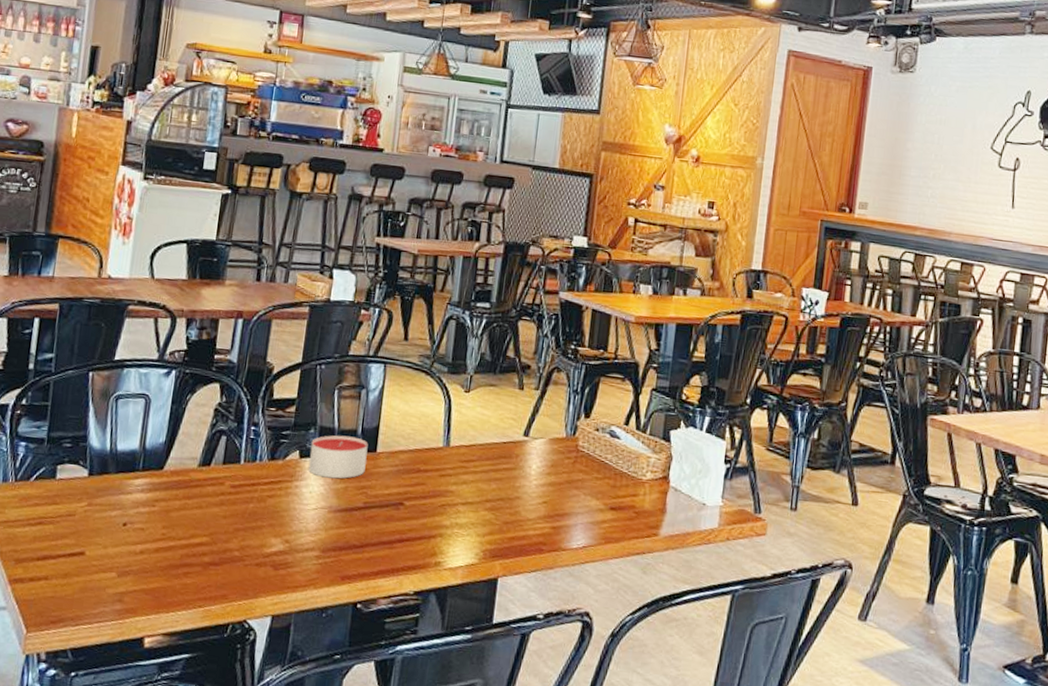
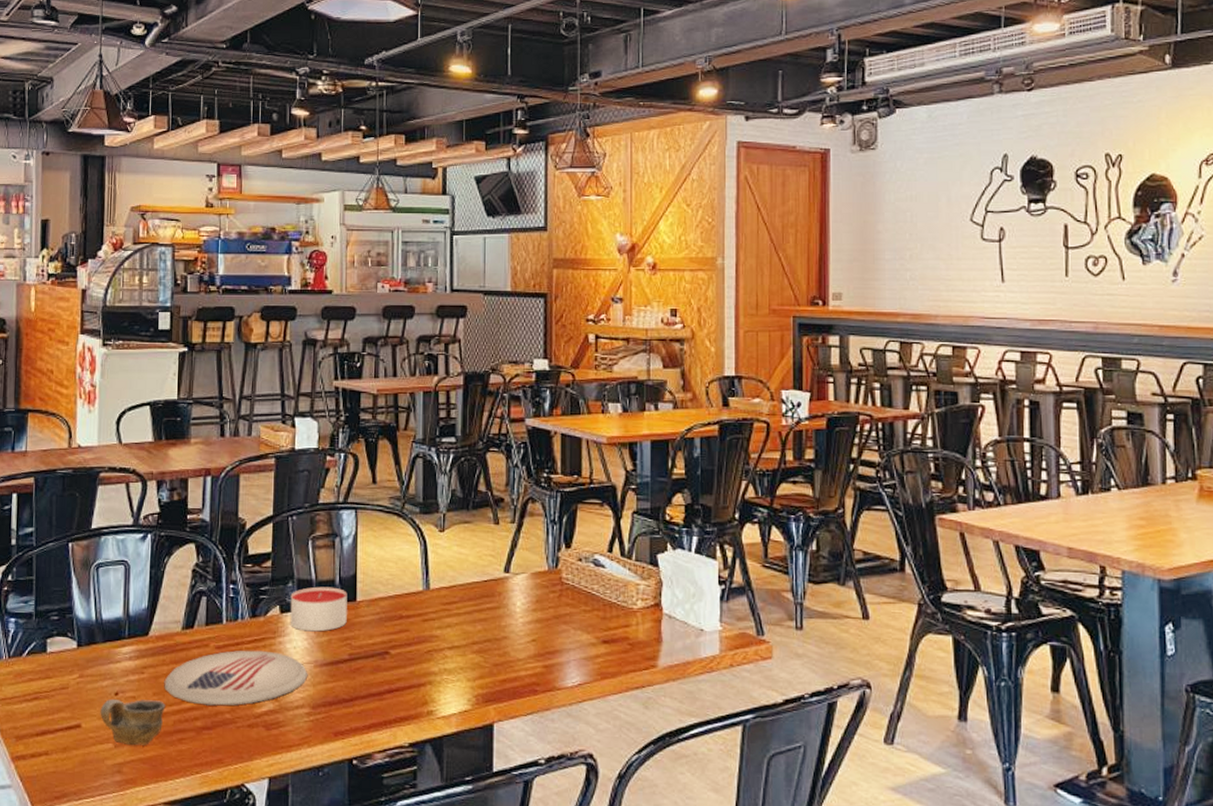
cup: none [105,529,174,577] -> present [100,698,166,746]
plate: none [174,491,321,545] -> present [164,650,308,706]

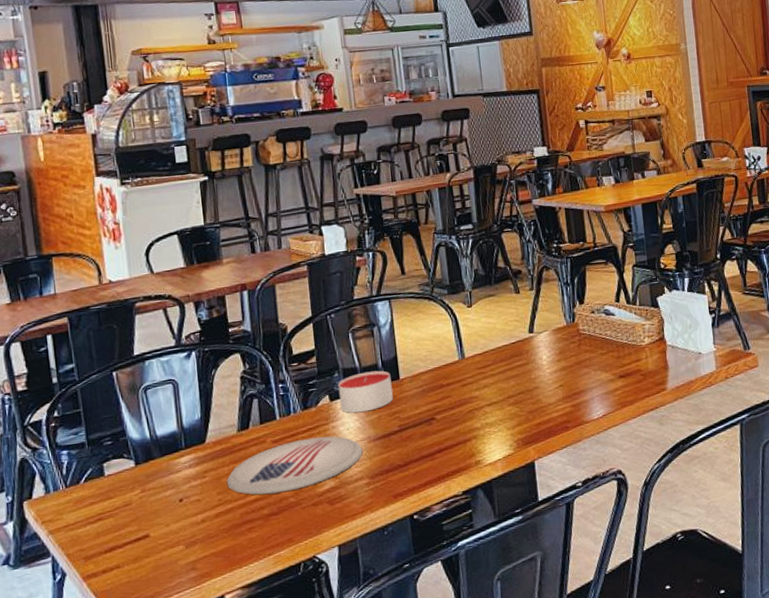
cup: present [100,698,166,746] -> none [166,498,231,544]

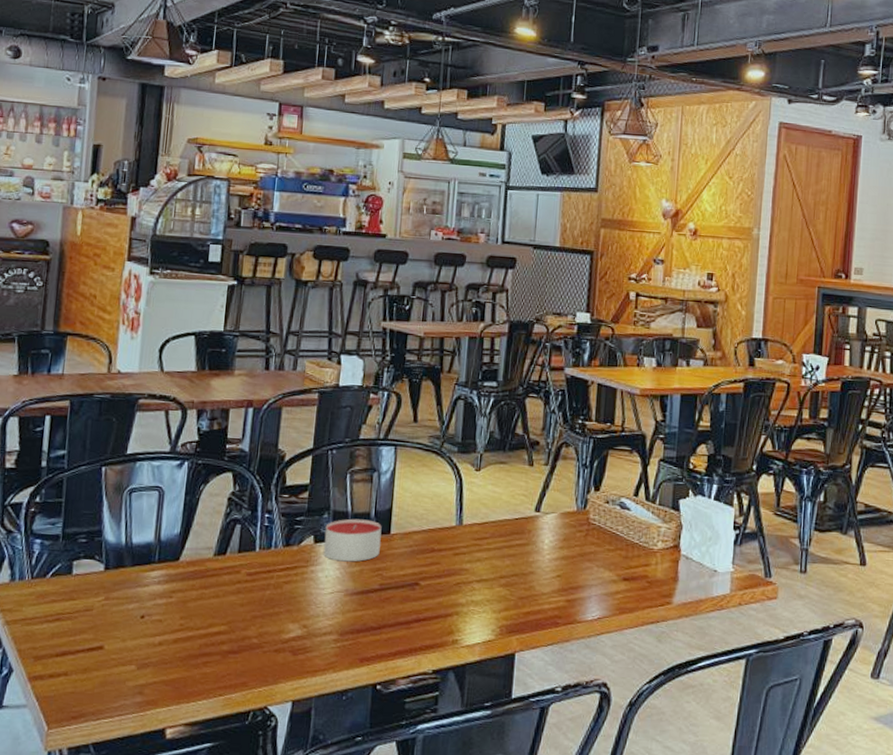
plate: present [226,436,363,496] -> none [192,577,338,632]

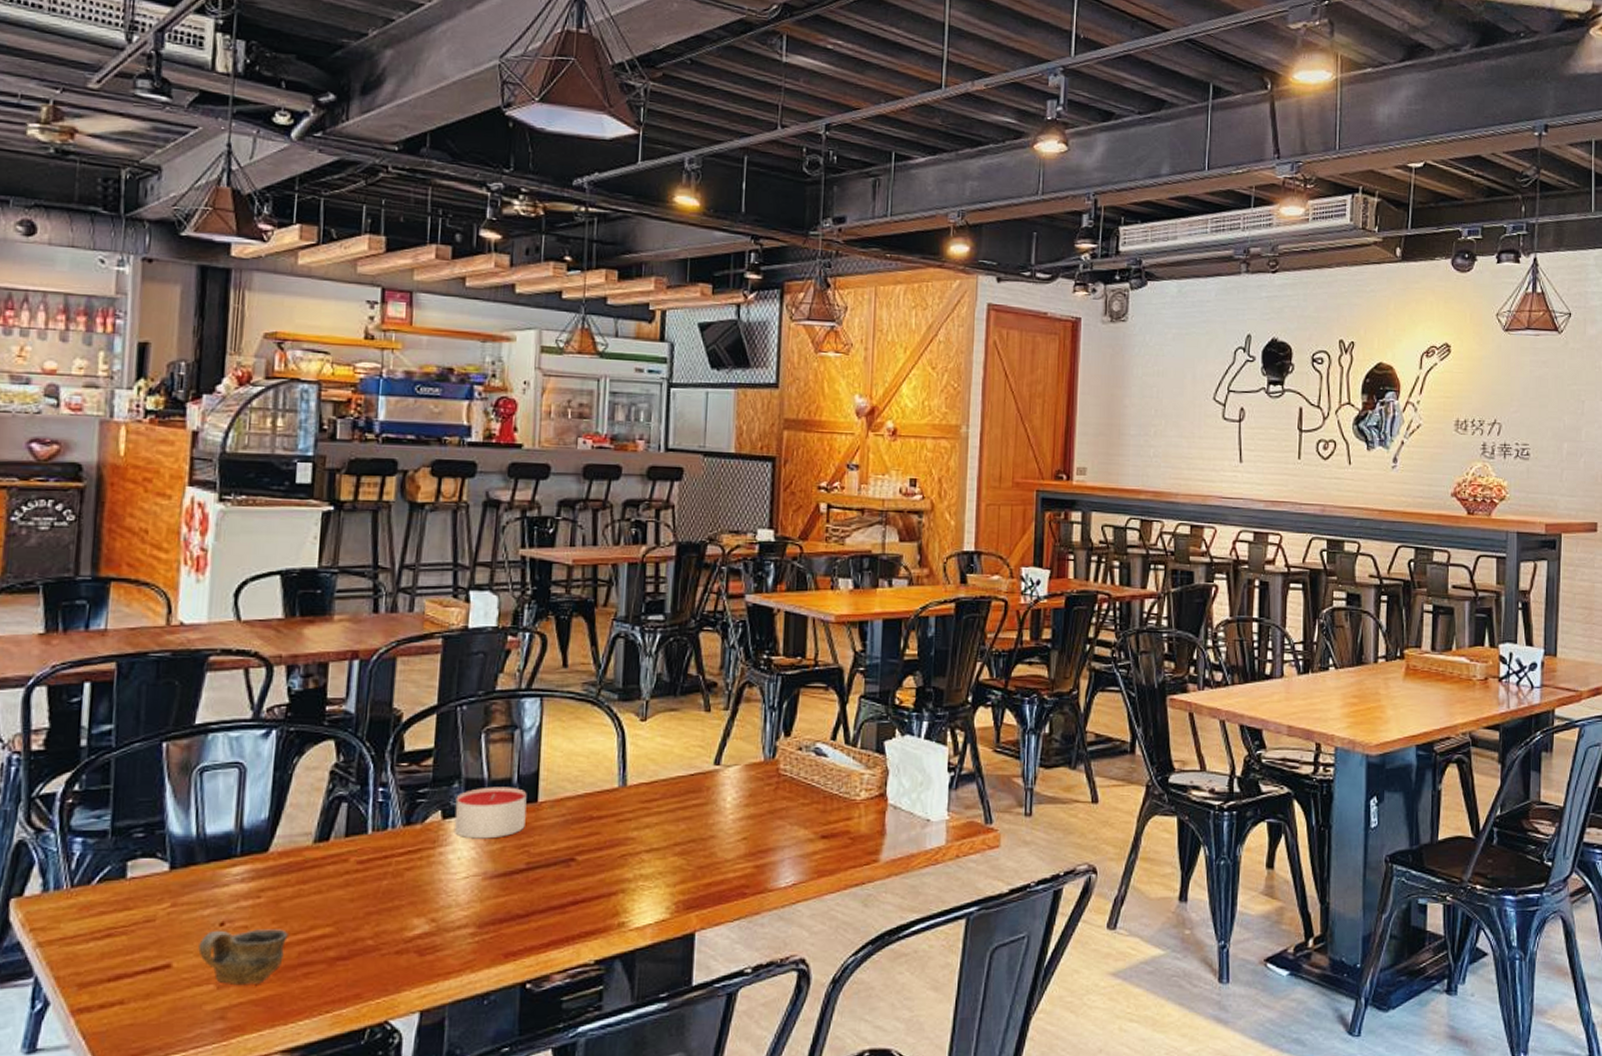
cup: none [124,621,192,668] -> present [198,929,288,986]

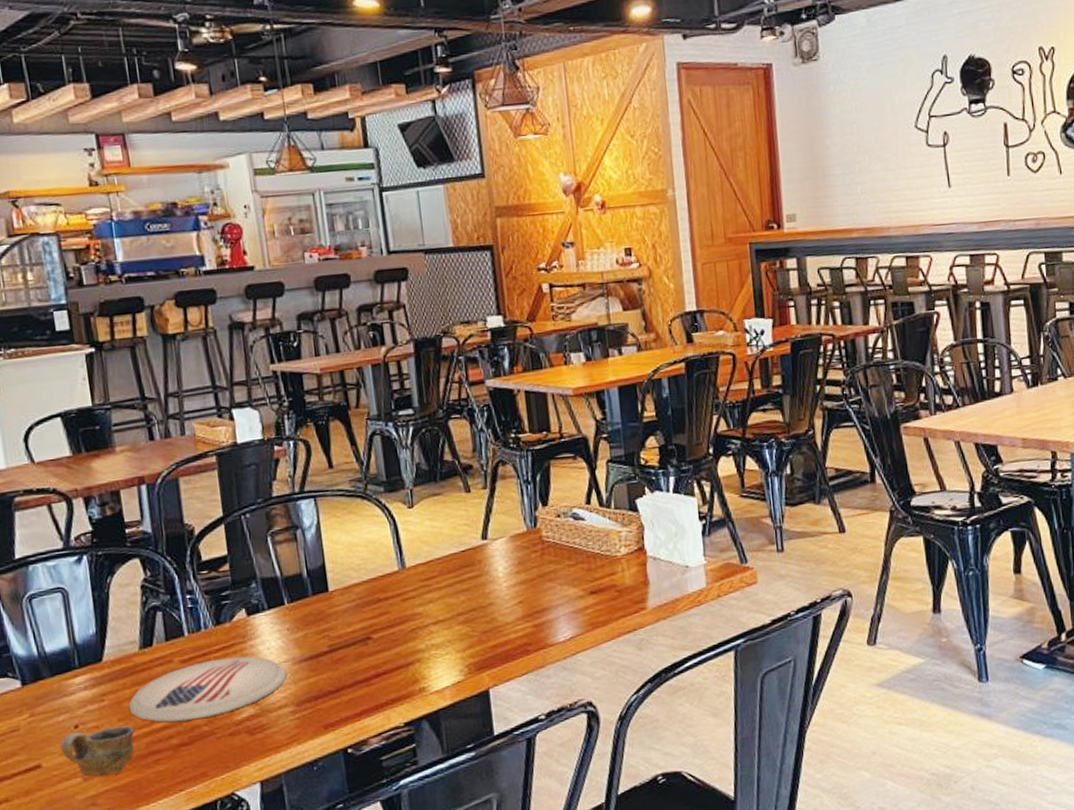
plate: none [287,863,475,931] -> present [128,656,287,723]
candle: present [454,786,527,839] -> none [255,581,322,631]

